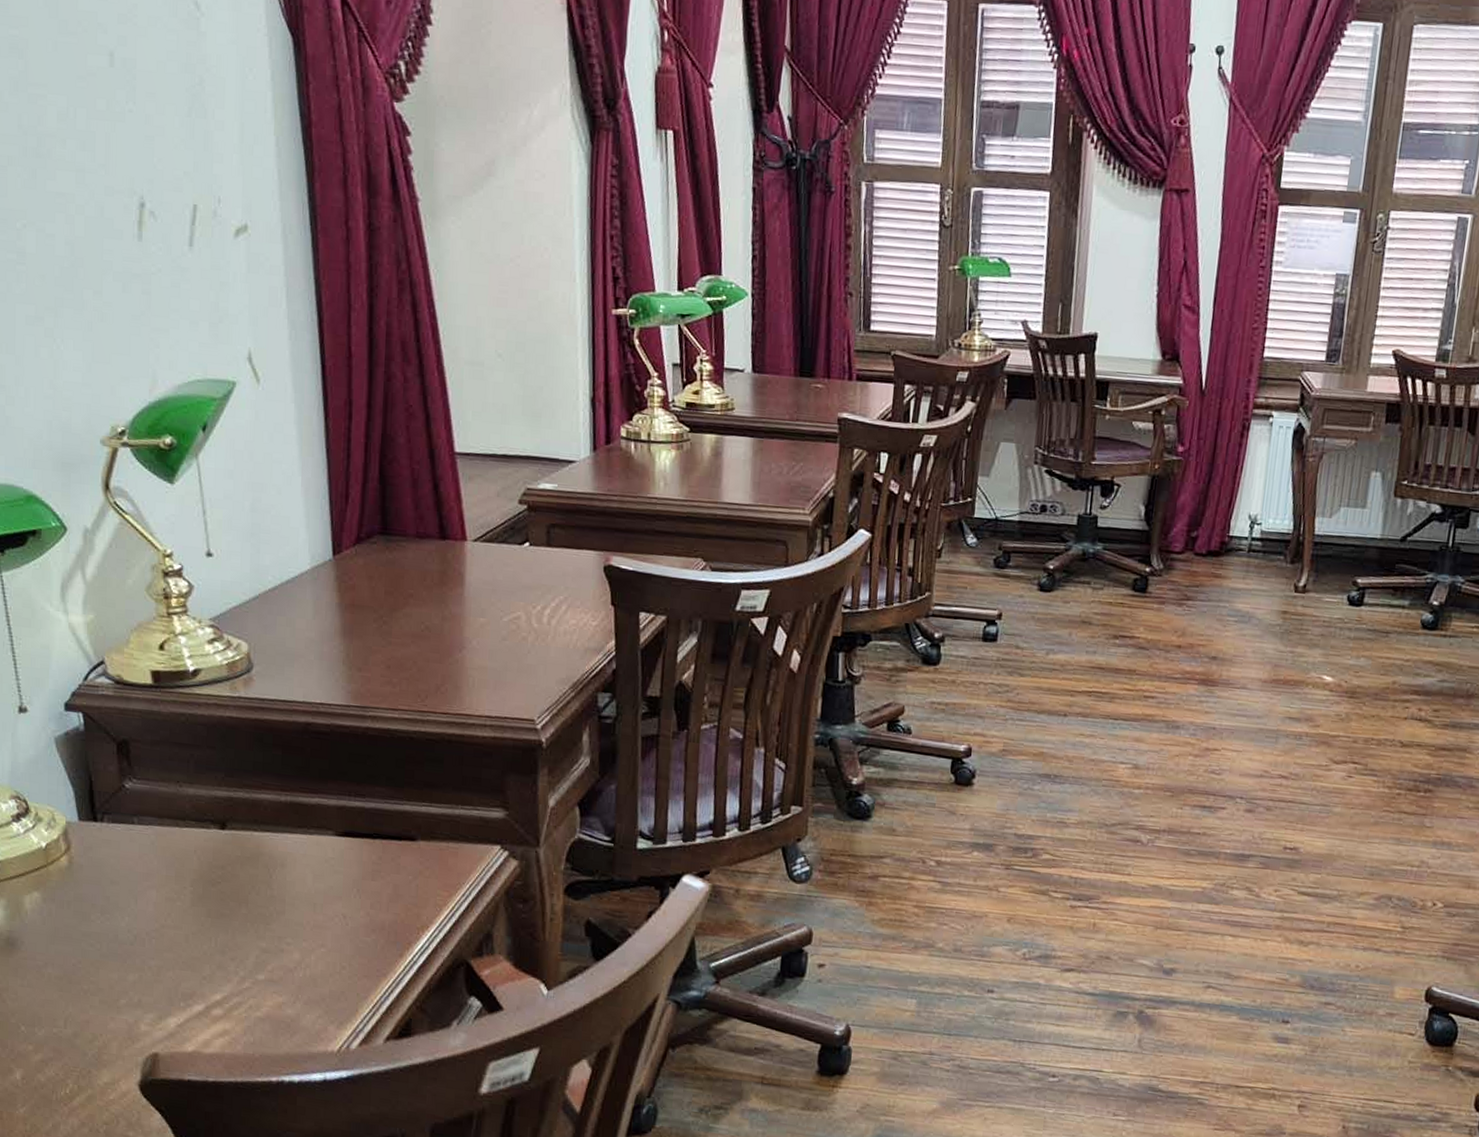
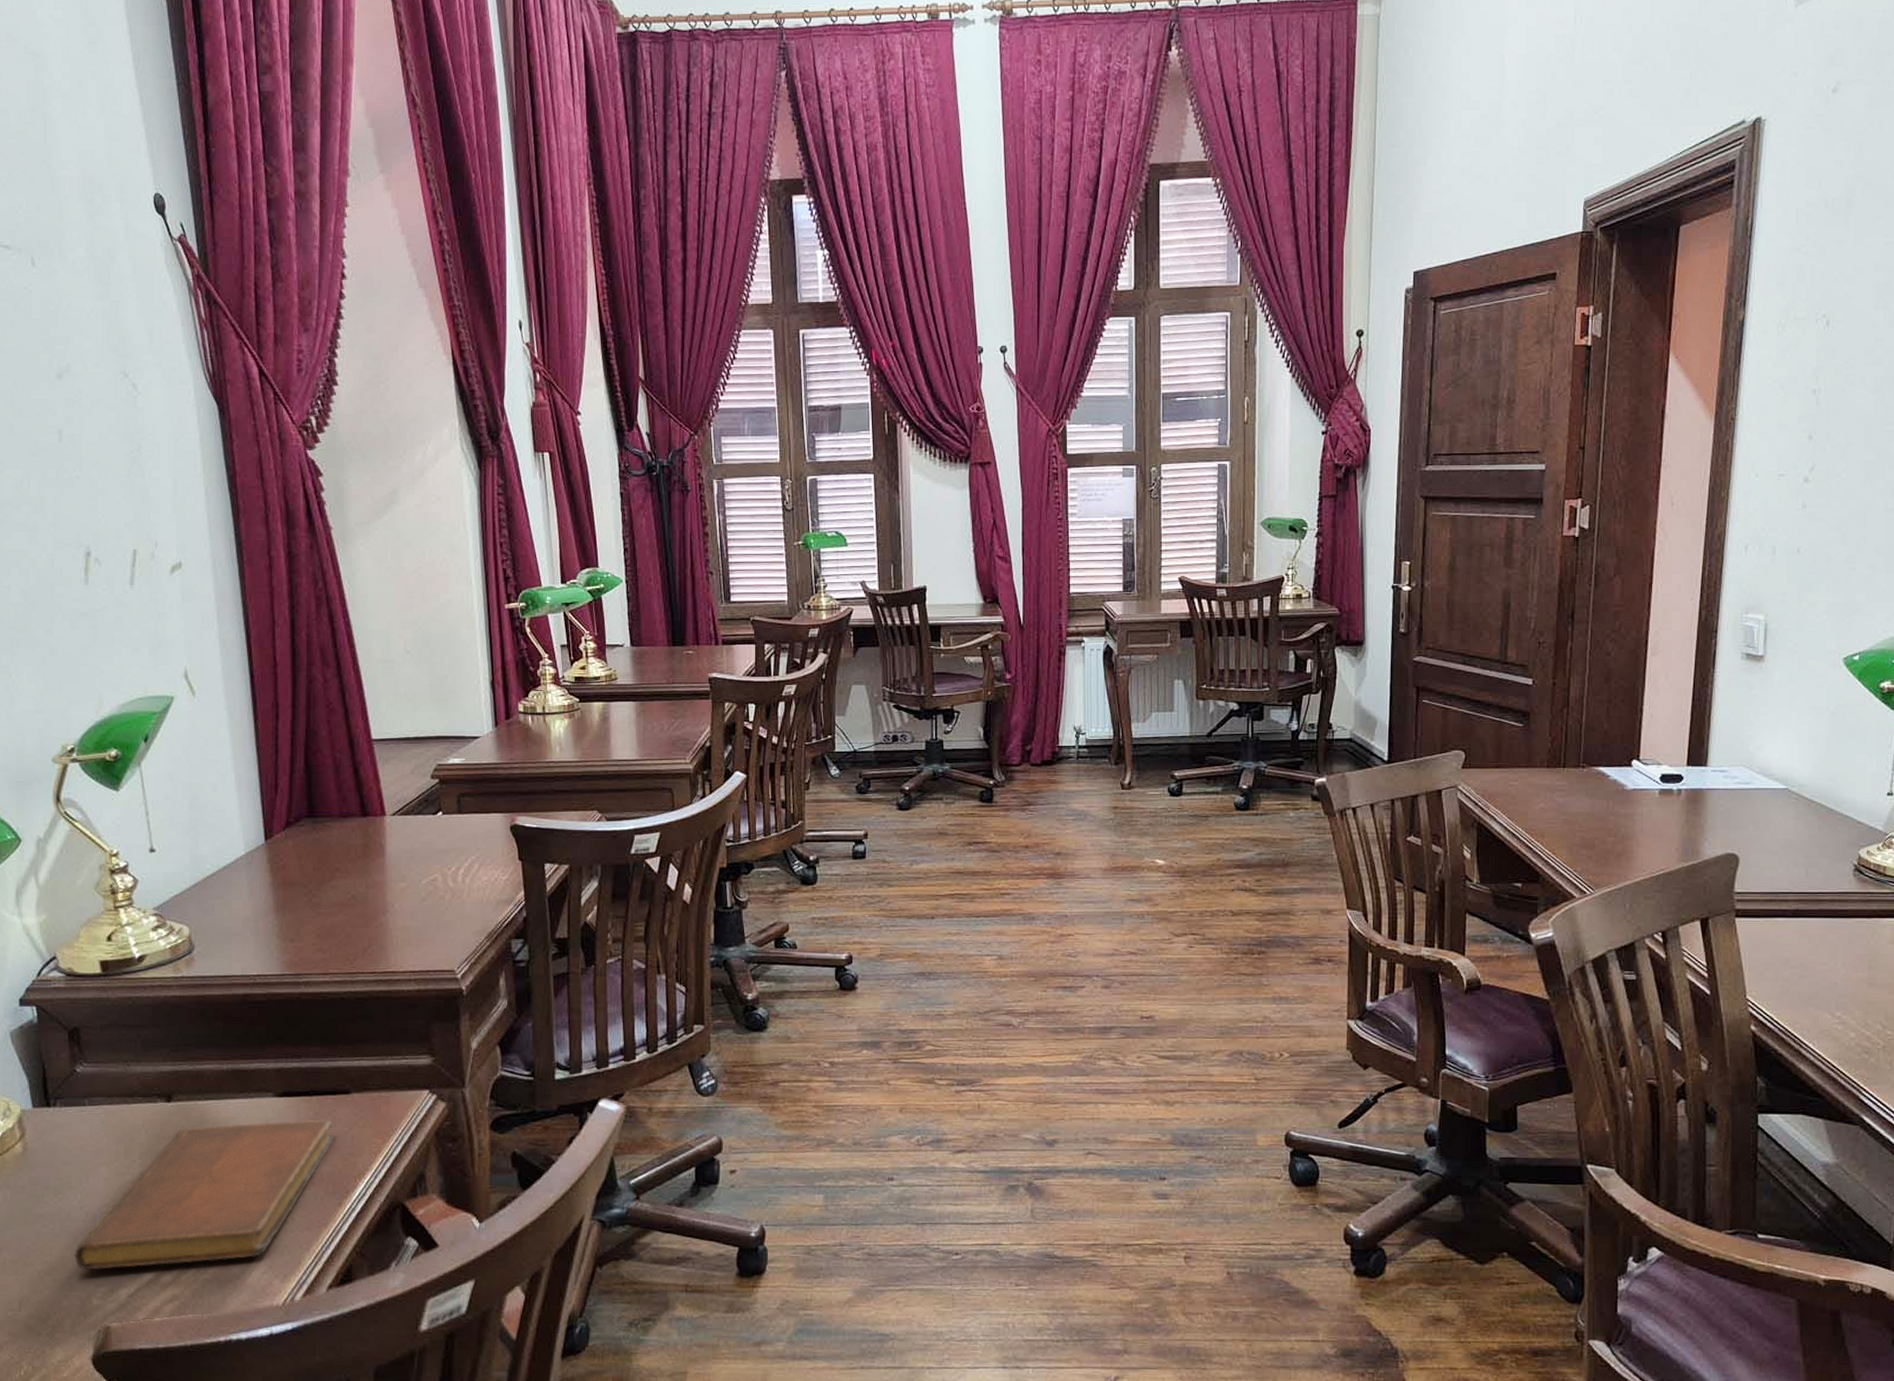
notebook: none [122,858,397,1000] -> present [74,1119,334,1270]

